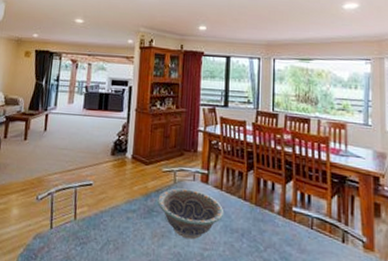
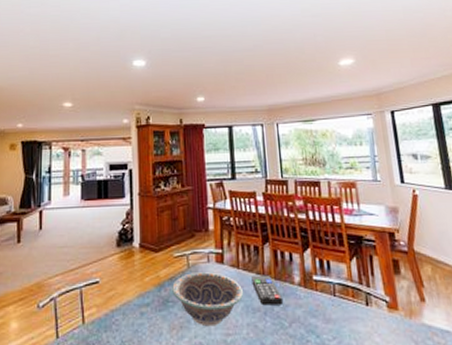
remote control: none [233,198,261,230] -> present [251,275,284,306]

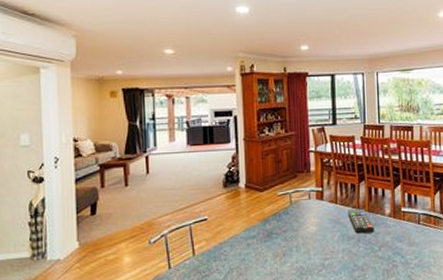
decorative bowl: present [172,272,244,327] -> none [276,207,341,253]

